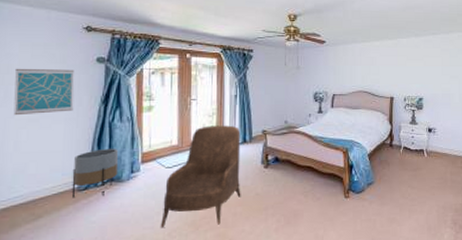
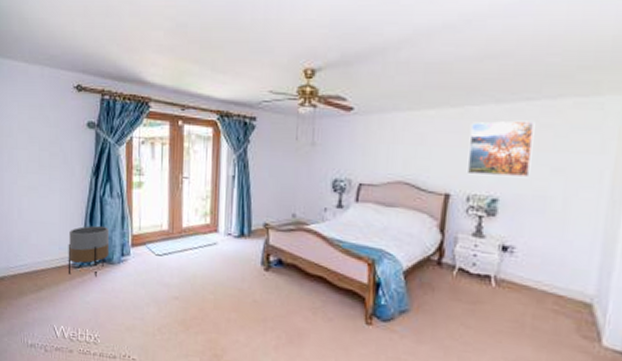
wall art: present [13,68,75,116] -> none [15,131,68,182]
armchair: present [161,125,241,229] -> none [151,211,238,329]
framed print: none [402,47,439,82] -> present [466,120,535,177]

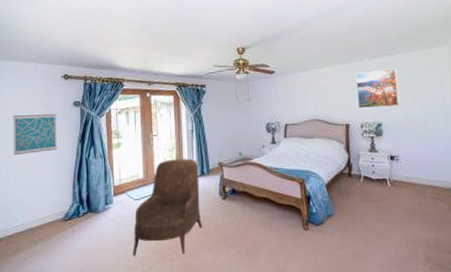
wall art: none [15,131,68,182] -> present [12,113,58,156]
planter: present [68,226,110,278] -> none [59,183,95,227]
armchair: none [151,211,238,329] -> present [133,158,202,257]

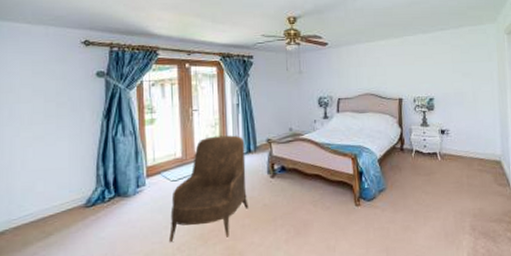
wall art: present [12,113,58,156] -> none [17,85,77,134]
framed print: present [355,68,400,108] -> none [409,43,451,82]

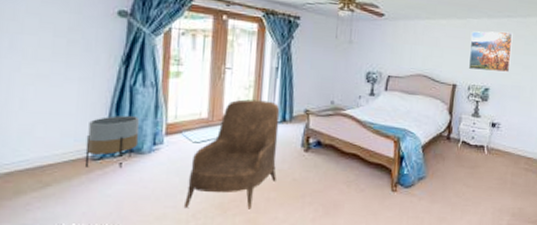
planter: none [79,164,124,215] -> present [84,116,139,169]
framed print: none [409,43,451,82] -> present [468,31,513,72]

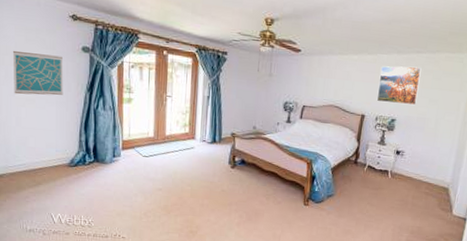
wall art: none [19,14,92,70] -> present [12,50,64,96]
planter: present [84,116,139,169] -> none [64,132,103,174]
armchair: present [185,99,280,210] -> none [138,122,211,212]

